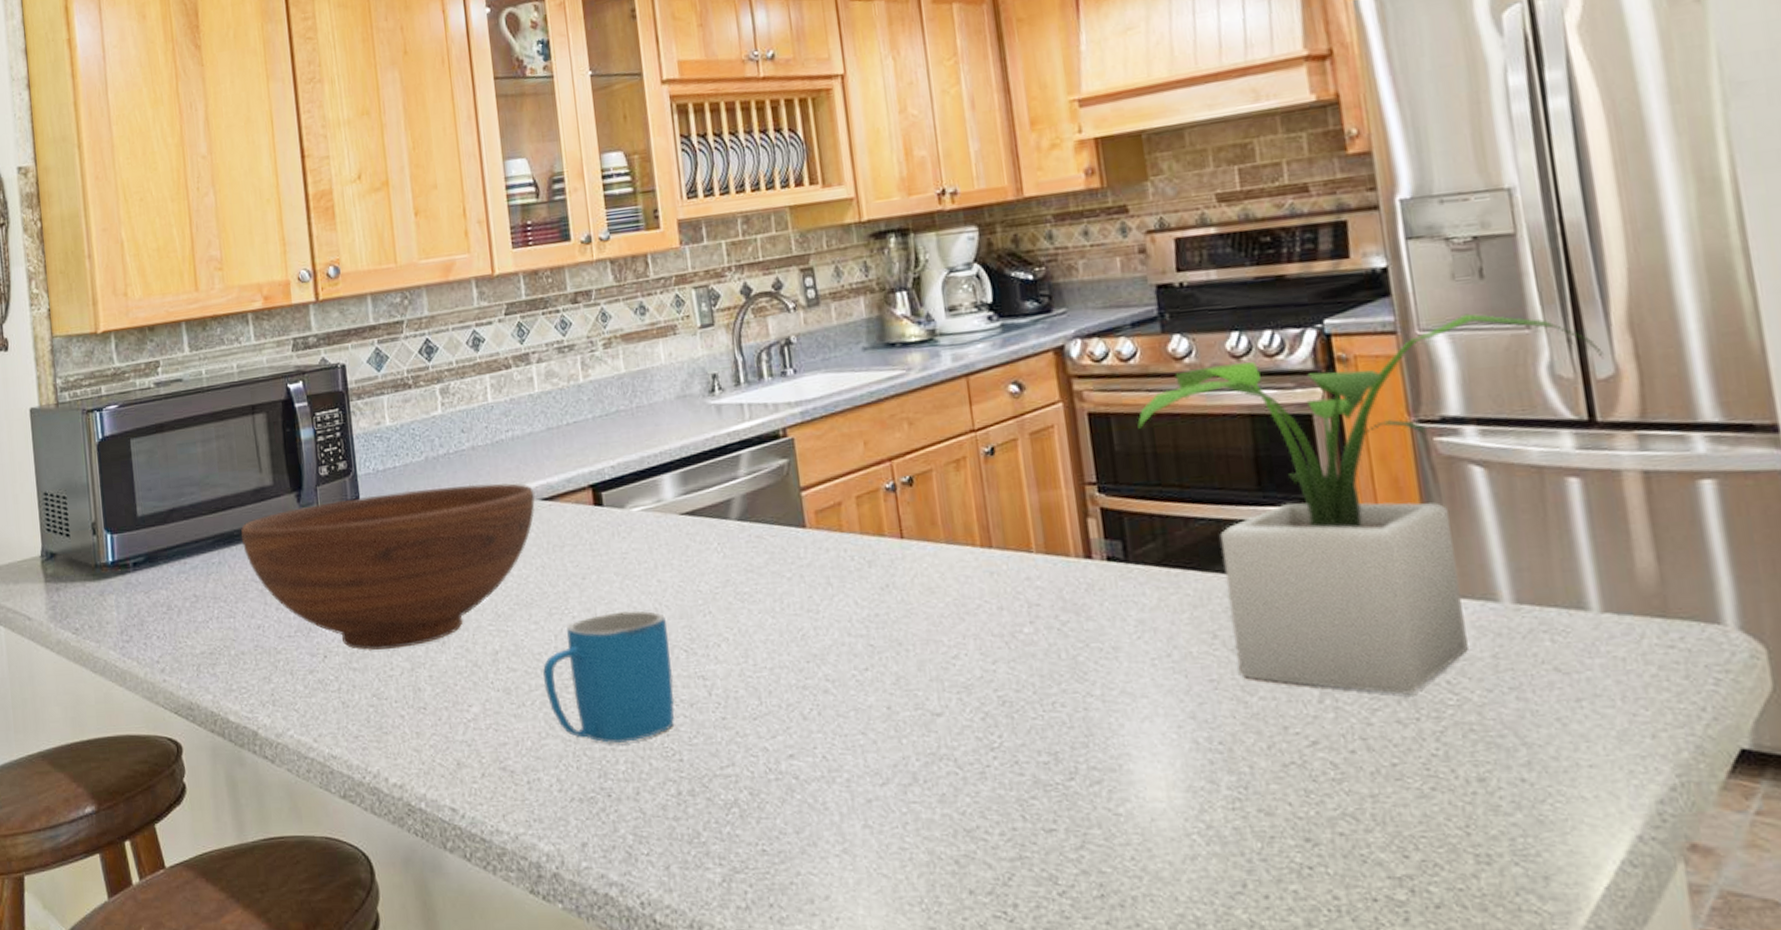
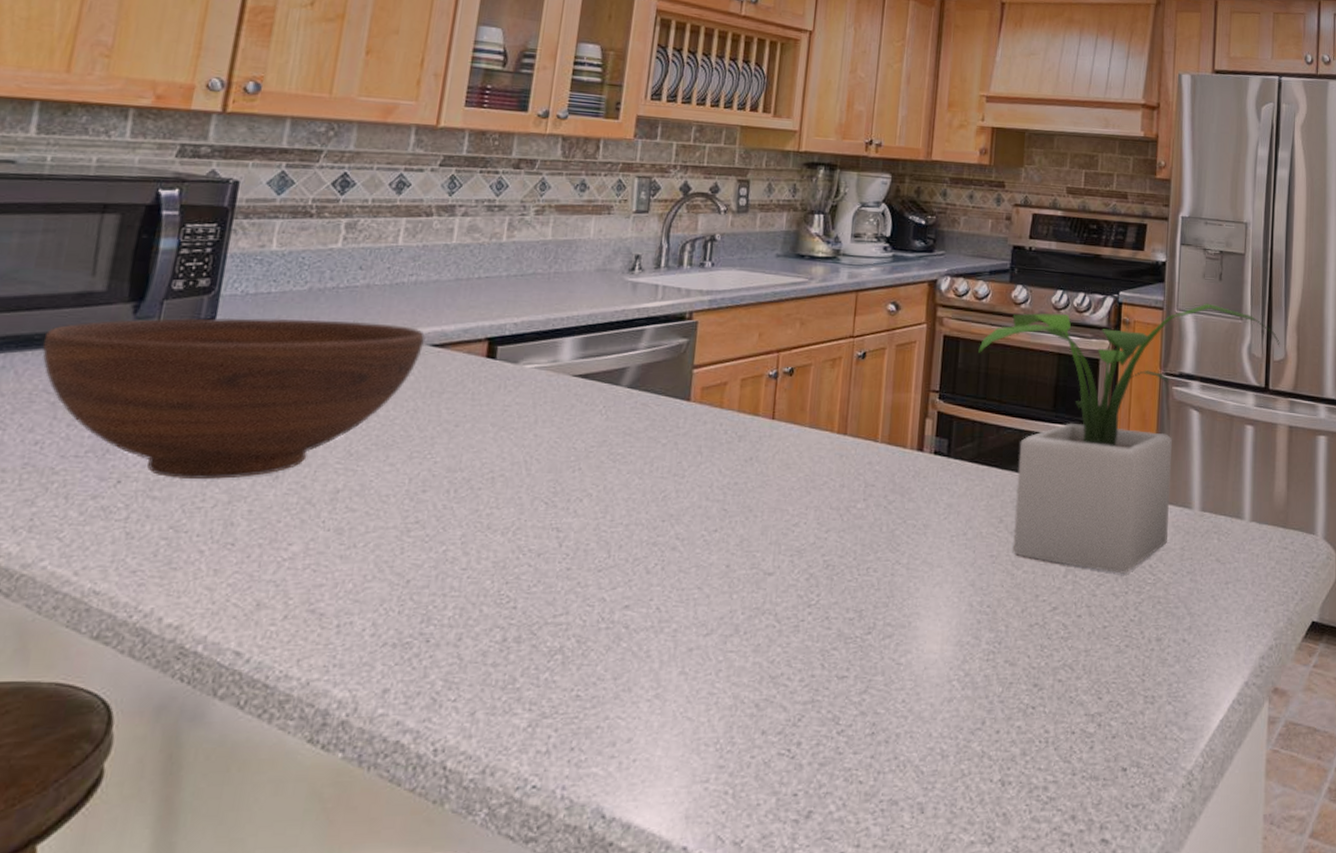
mug: present [542,610,675,745] -> none [383,461,533,590]

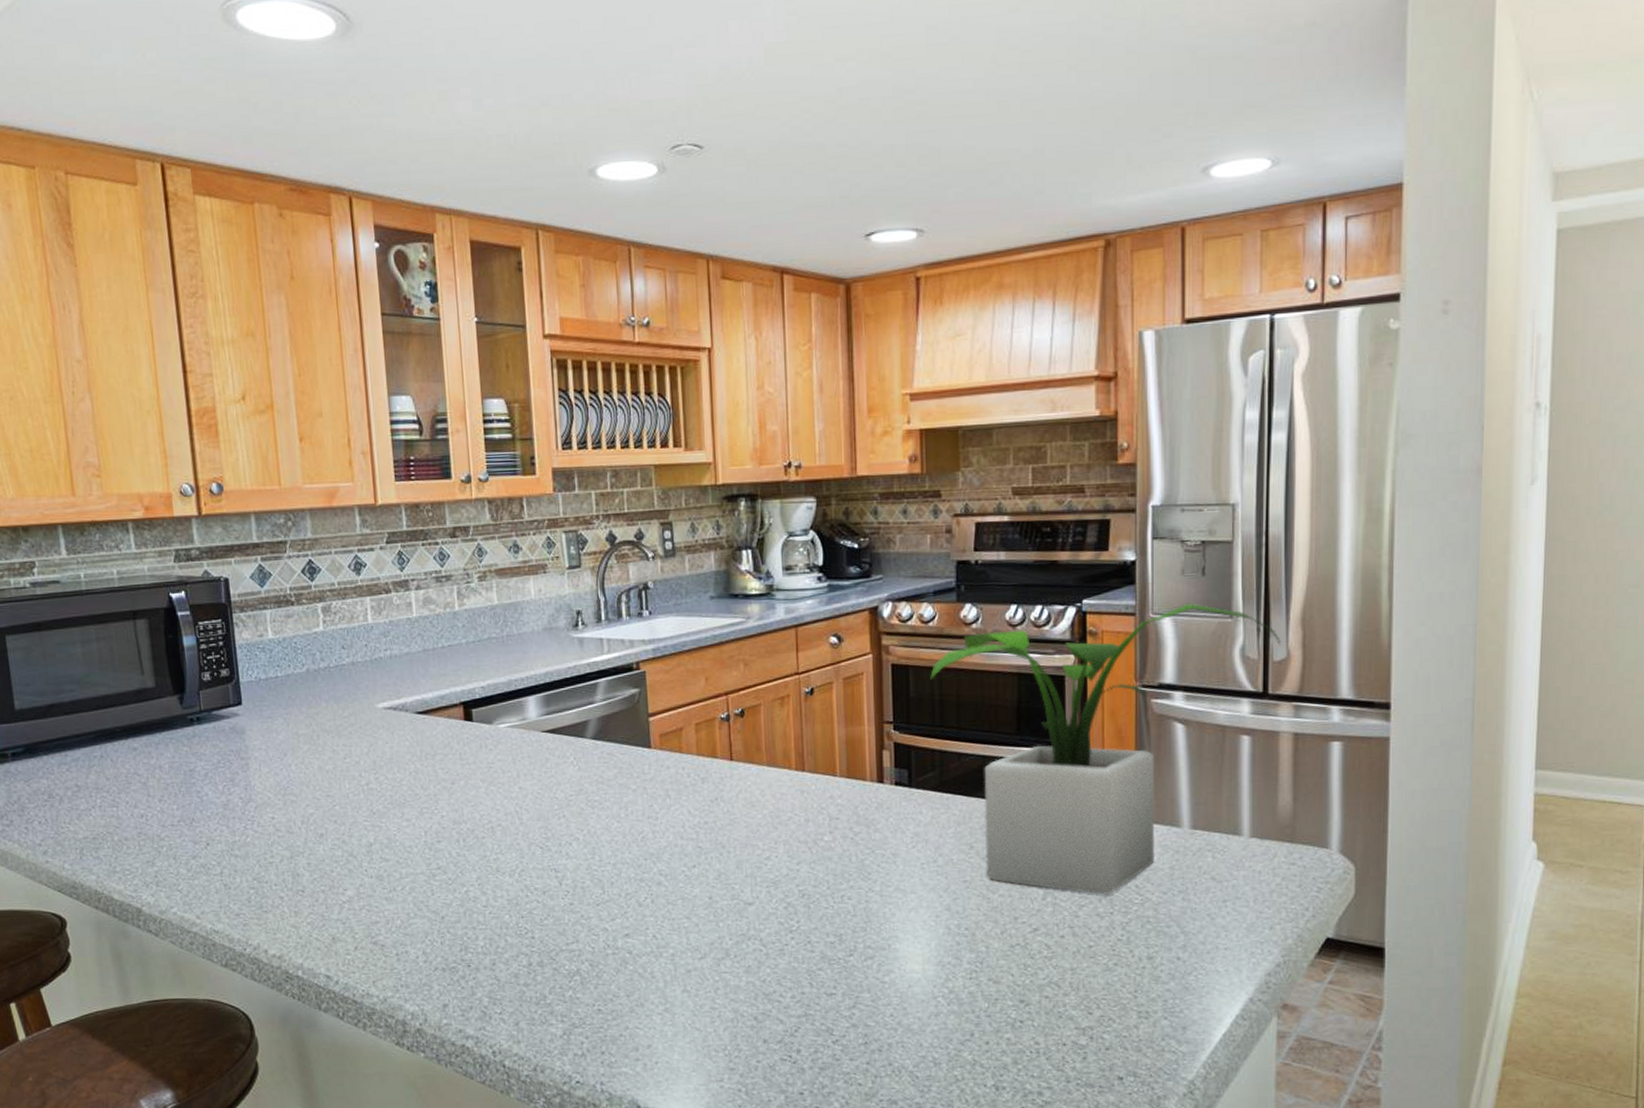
fruit bowl: present [41,317,426,480] -> none [123,696,411,841]

